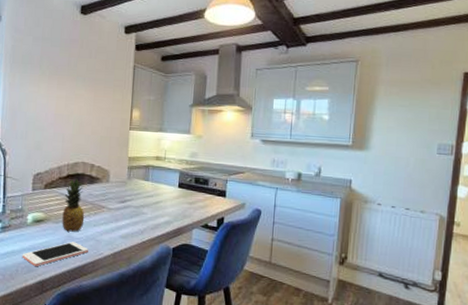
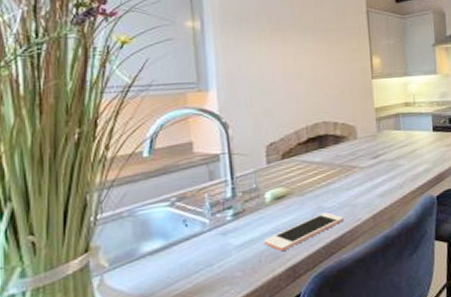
fruit: present [62,178,85,232] -> none [307,141,335,203]

